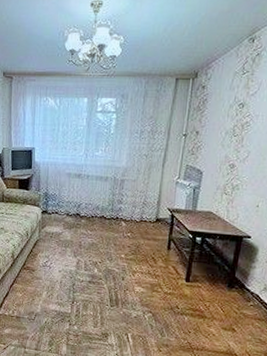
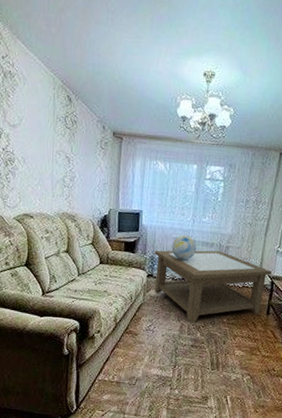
coffee table: none [48,184,171,259] -> present [154,250,272,323]
decorative globe: none [65,170,91,196] -> present [171,235,197,261]

